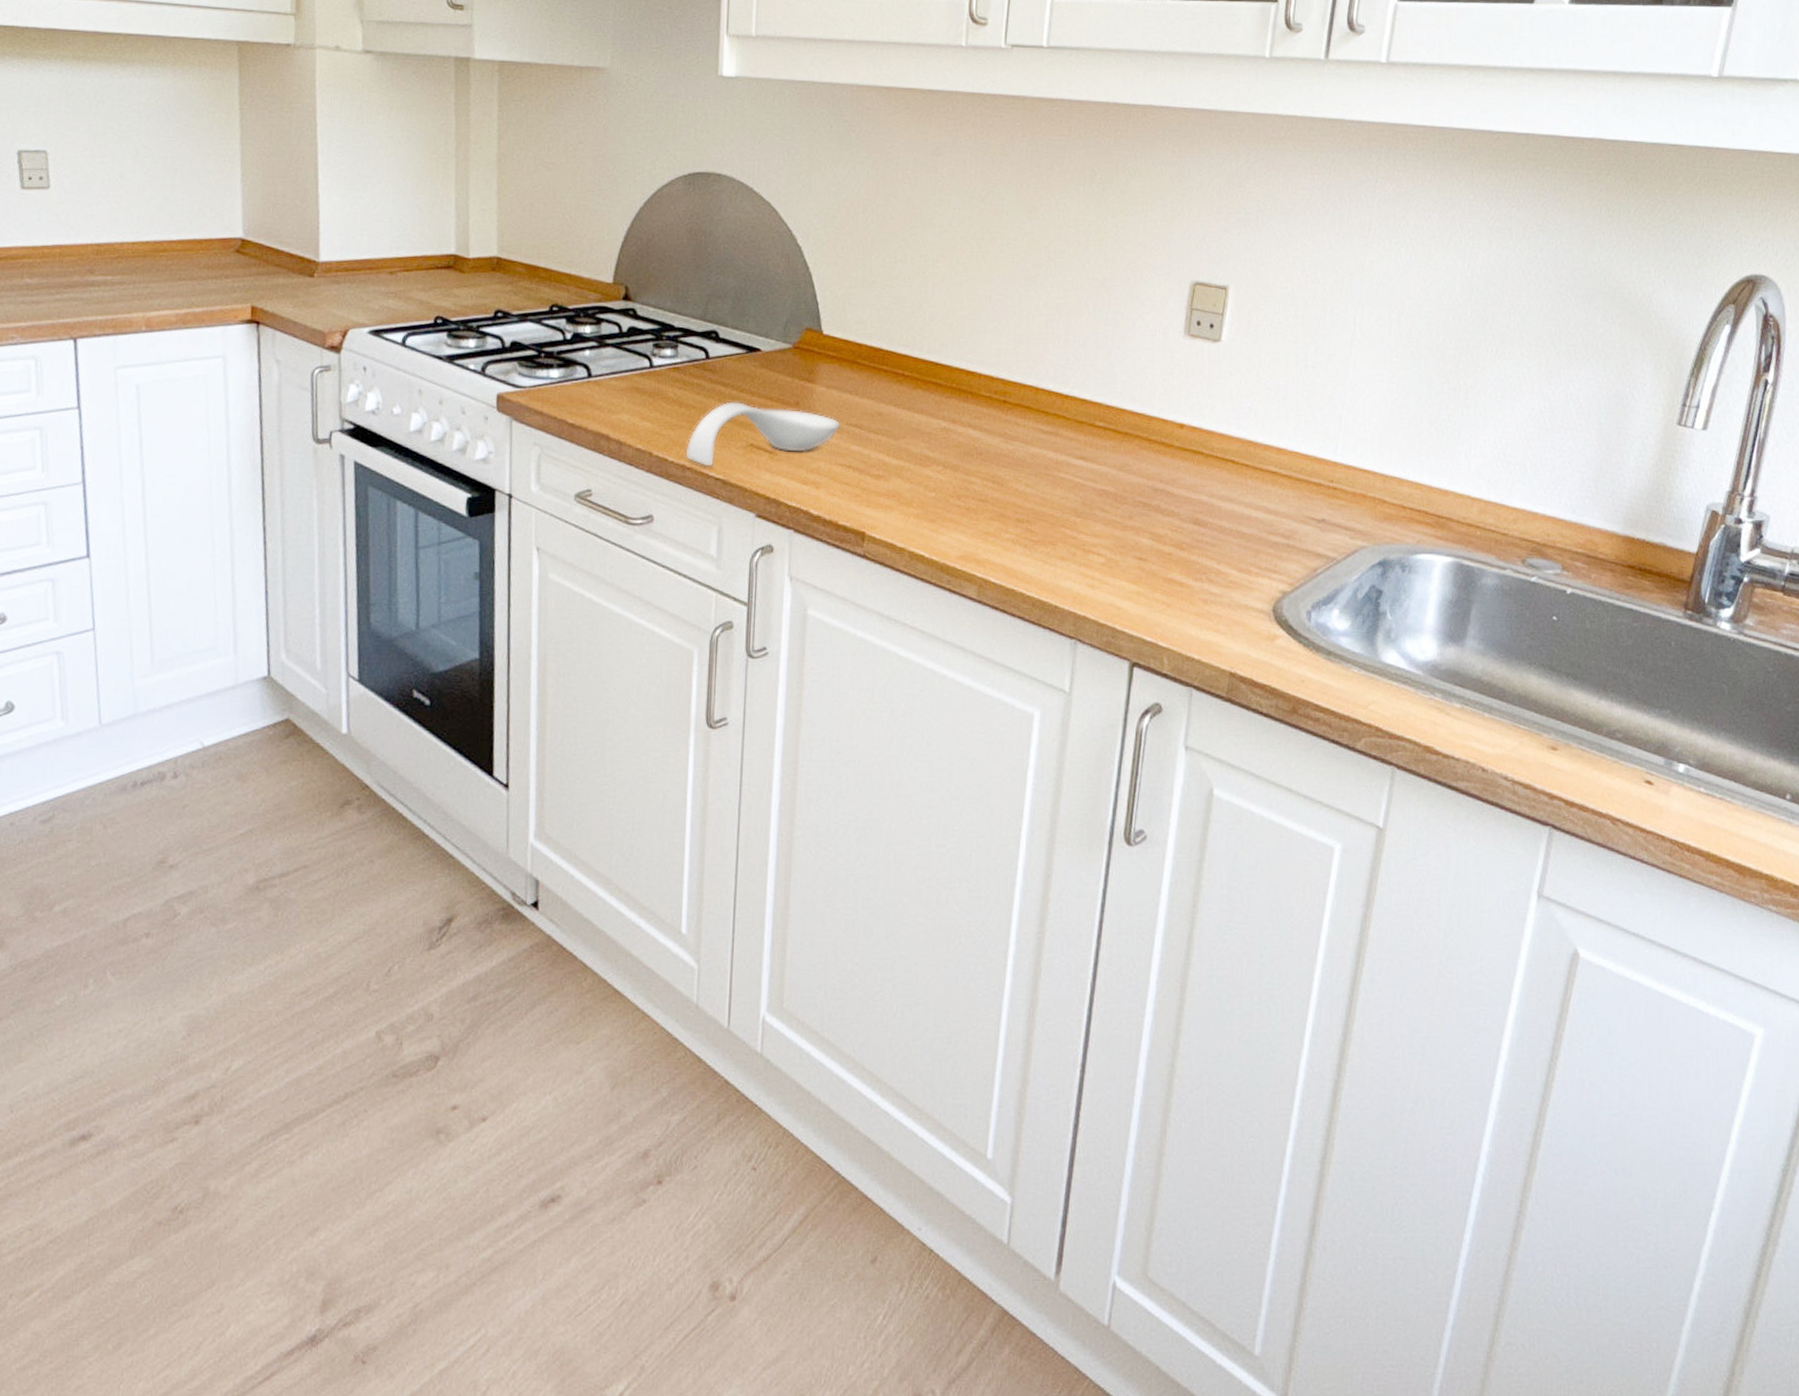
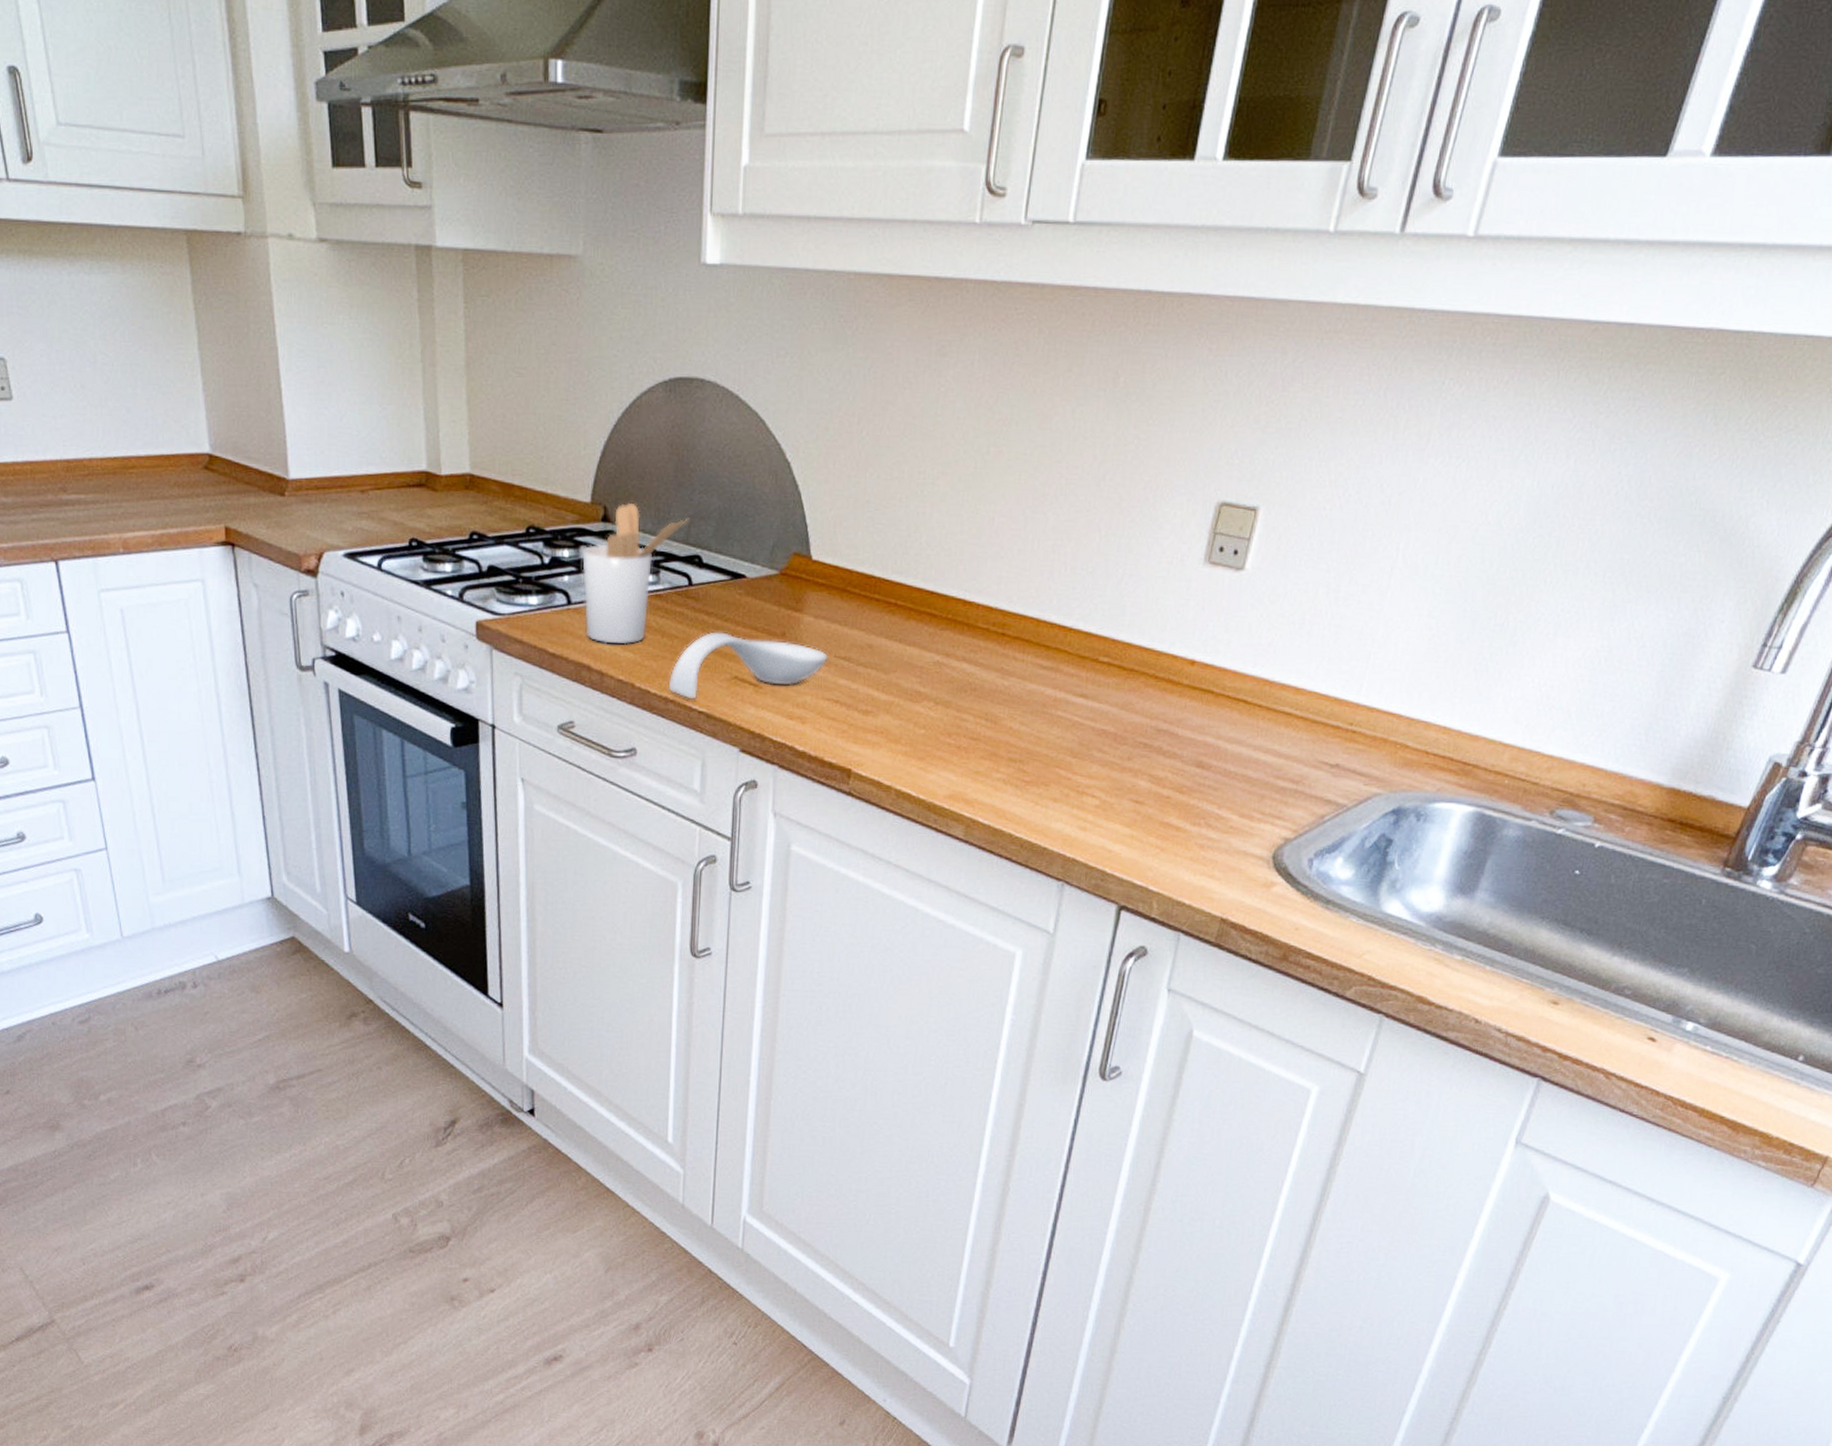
utensil holder: none [602,282,707,415] -> present [581,502,690,645]

